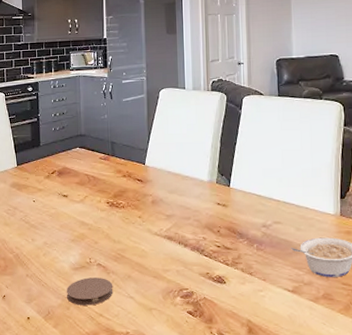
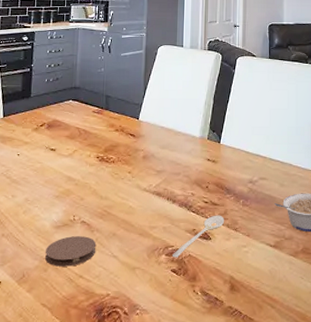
stirrer: none [187,259,239,300] -> present [171,215,225,258]

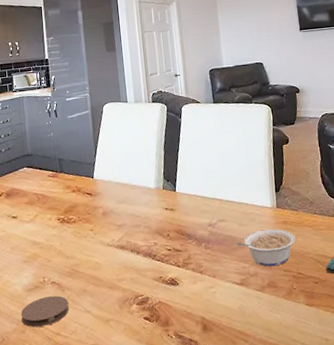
stirrer: present [171,215,225,258] -> none [142,260,190,306]

